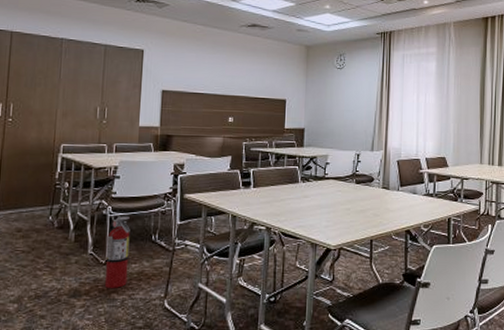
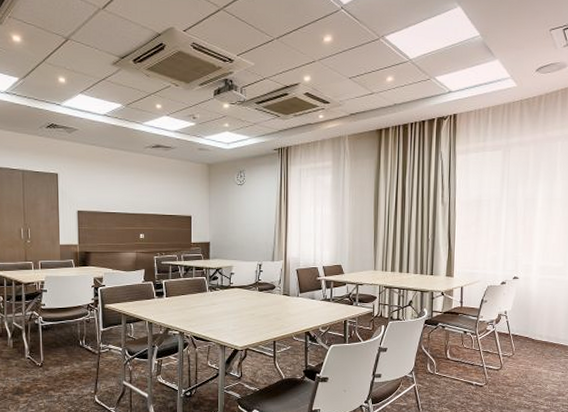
fire extinguisher: present [105,213,130,288] -> none [41,322,62,386]

